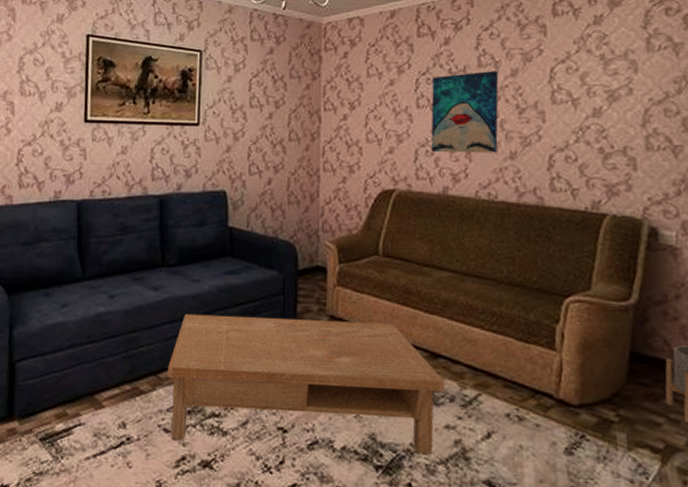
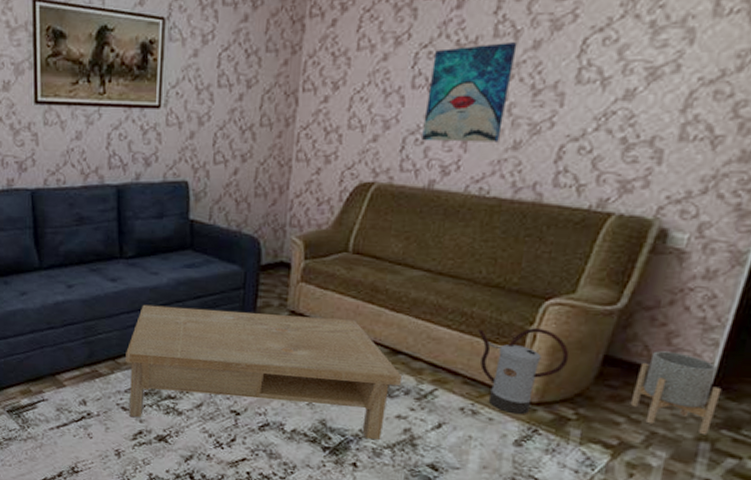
watering can: none [509,326,599,419] -> present [478,328,570,415]

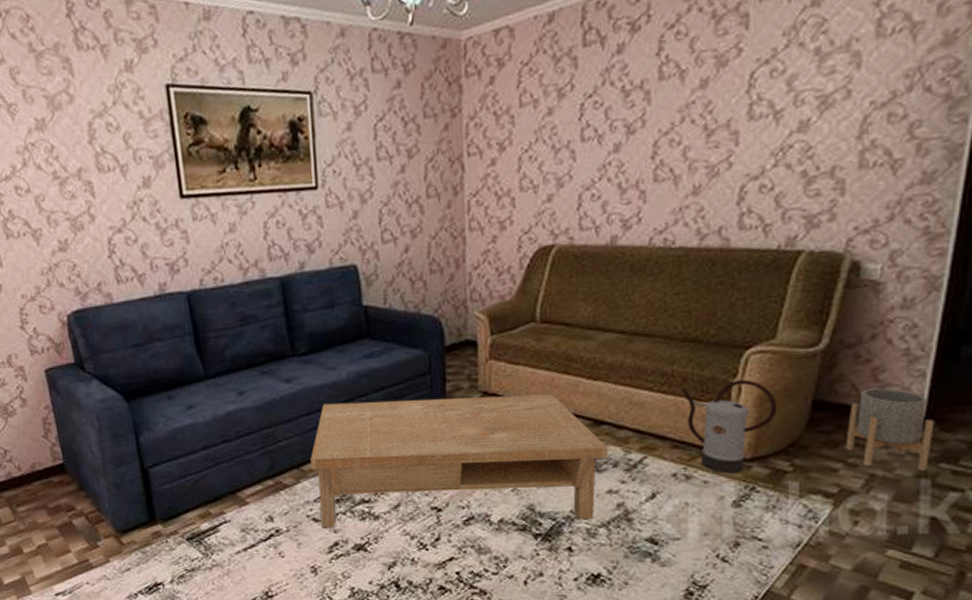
wall art: present [422,42,518,142] -> none [598,83,684,196]

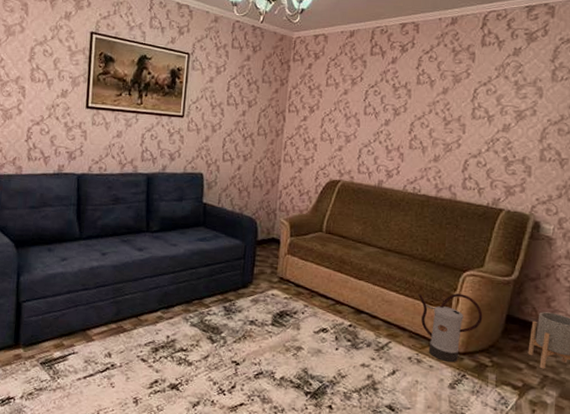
coffee table: present [310,394,609,527] -> none [147,270,365,386]

